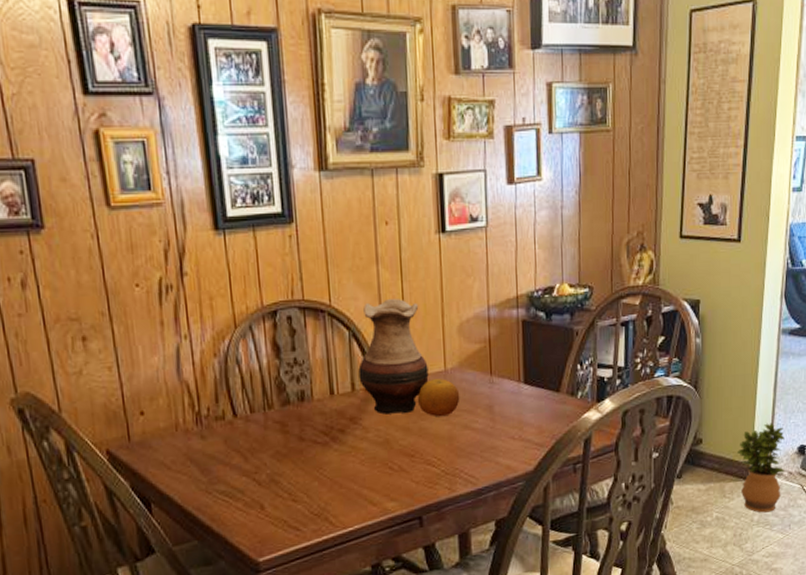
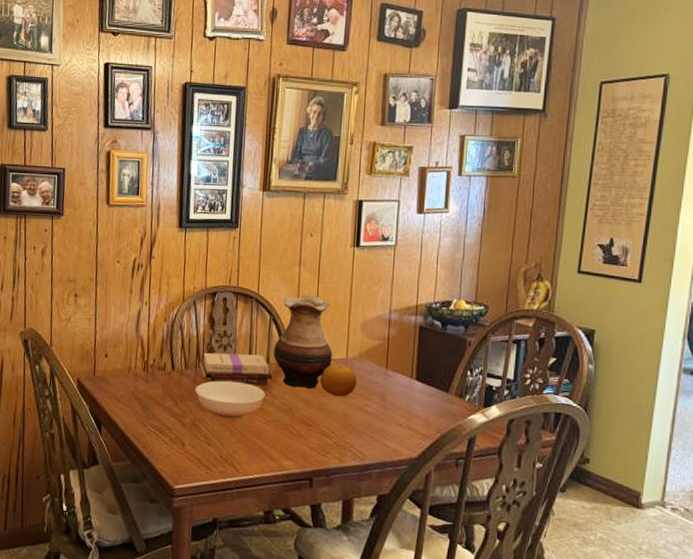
bowl: none [267,418,355,467] -> present [195,380,265,420]
books: none [268,381,361,426] -> present [199,352,272,386]
potted plant: present [736,422,785,513] -> none [626,456,682,545]

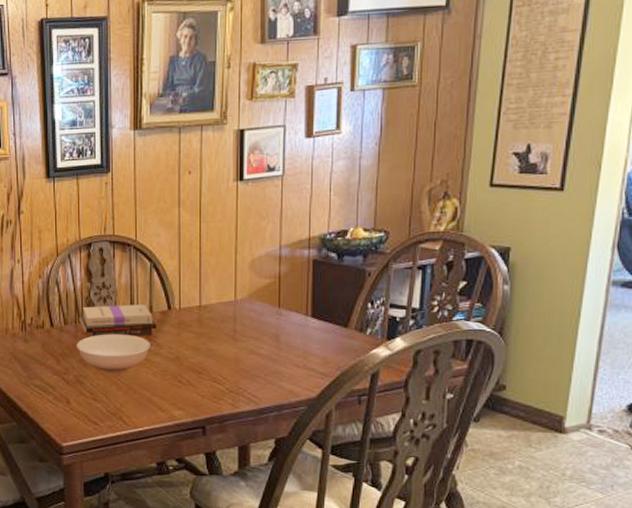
vase: present [273,294,333,389] -> none [157,237,220,335]
fruit: present [320,364,358,397] -> none [209,308,248,341]

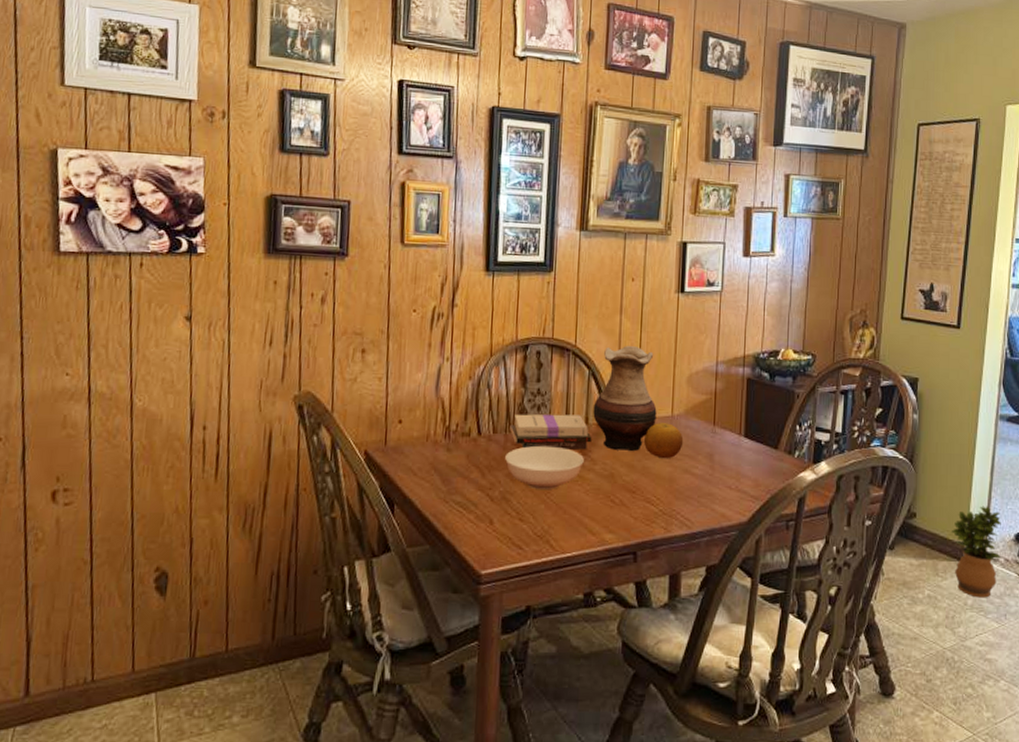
vase: none [157,237,220,335] -> present [593,346,657,451]
fruit: none [209,308,248,341] -> present [644,423,684,459]
potted plant: none [547,376,610,469] -> present [951,506,1001,598]

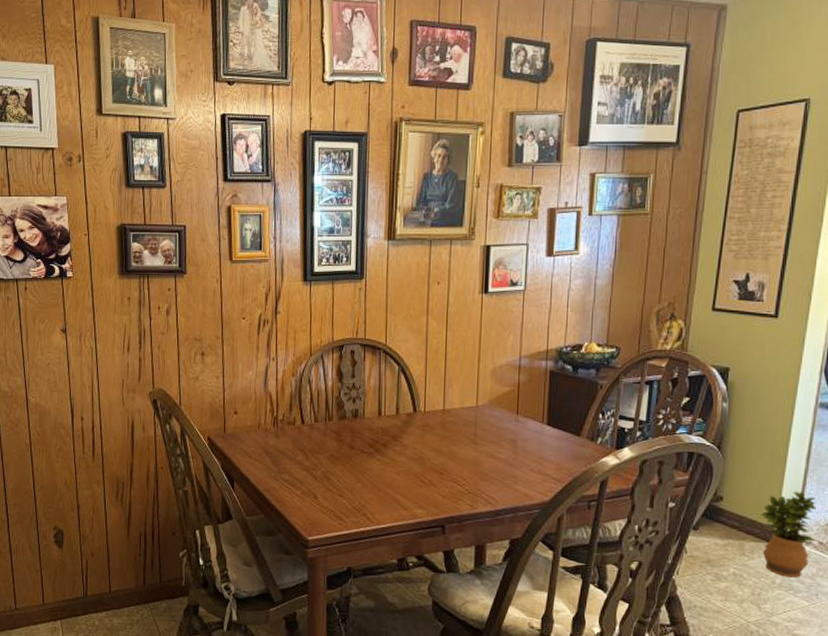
bowl: present [505,445,584,490] -> none [326,432,396,471]
books: present [510,414,592,450] -> none [329,405,402,437]
vase: present [593,346,657,451] -> none [403,344,462,437]
fruit: present [644,423,684,459] -> none [451,412,488,445]

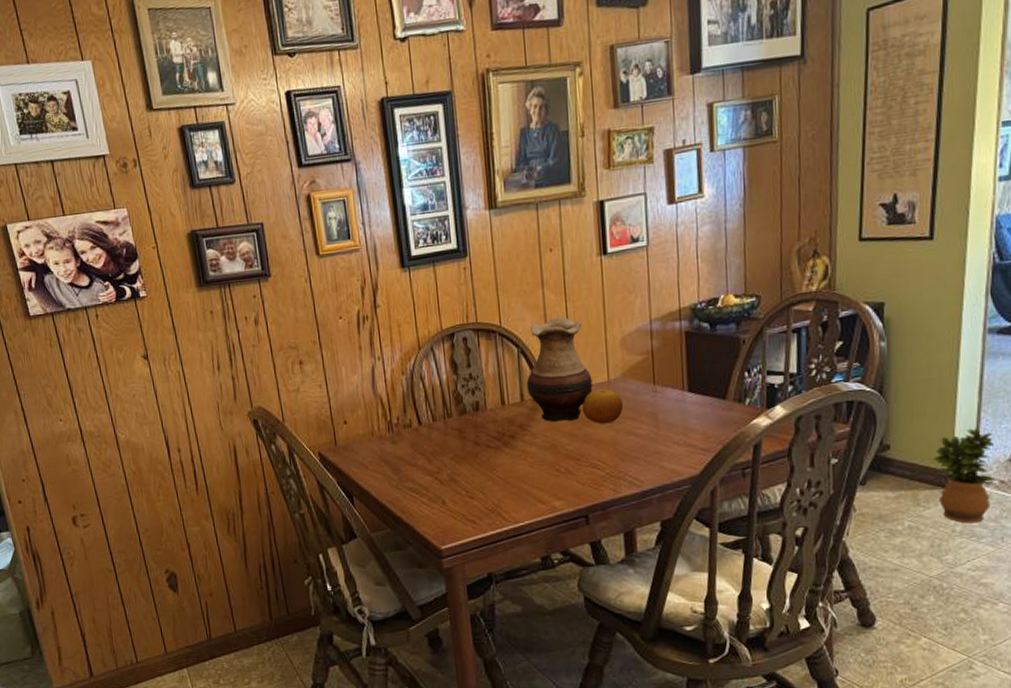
vase: none [403,344,462,437] -> present [527,317,593,422]
fruit: none [451,412,488,445] -> present [583,389,624,424]

